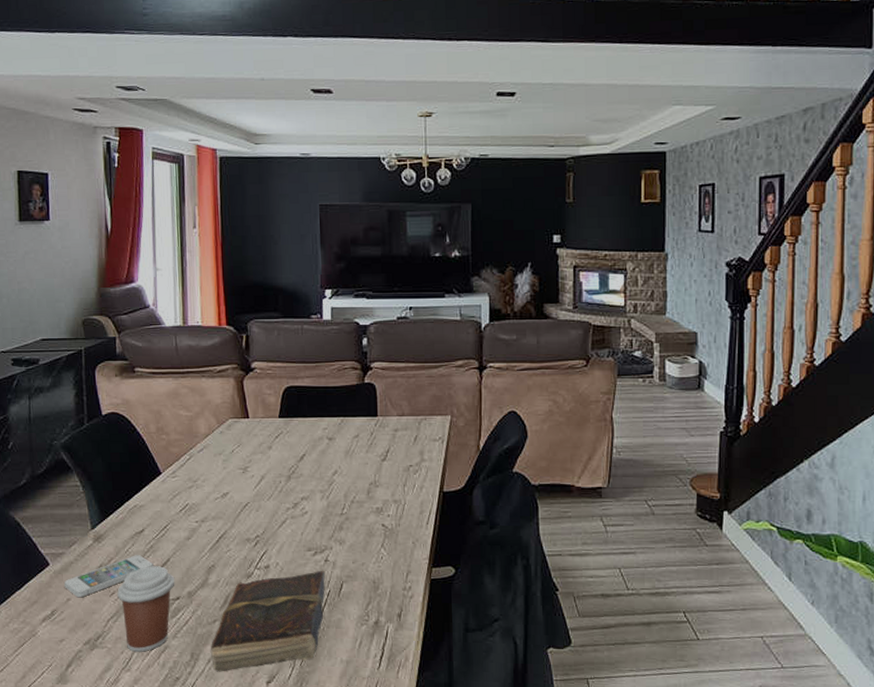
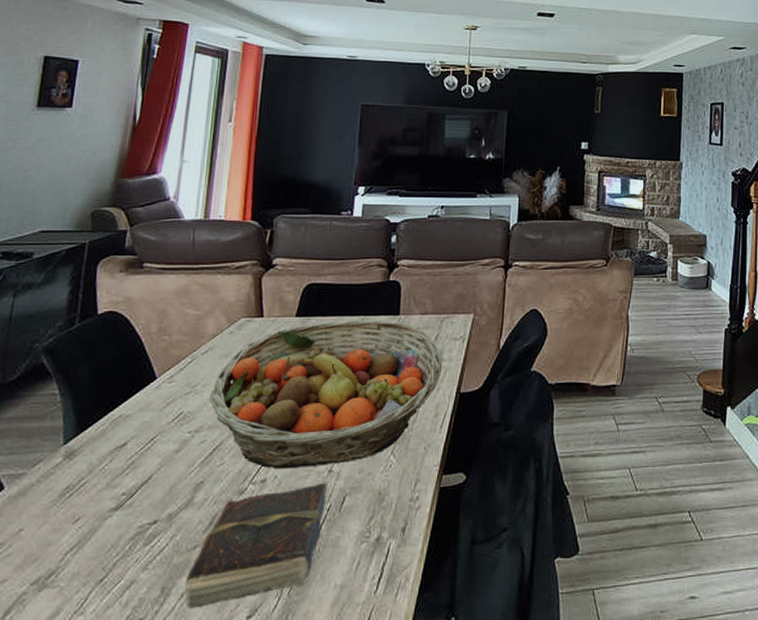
smartphone: present [63,555,154,598] -> none [17,473,132,527]
coffee cup: present [117,566,175,652] -> none [82,485,155,590]
fruit basket: none [210,421,424,557] -> present [210,320,443,469]

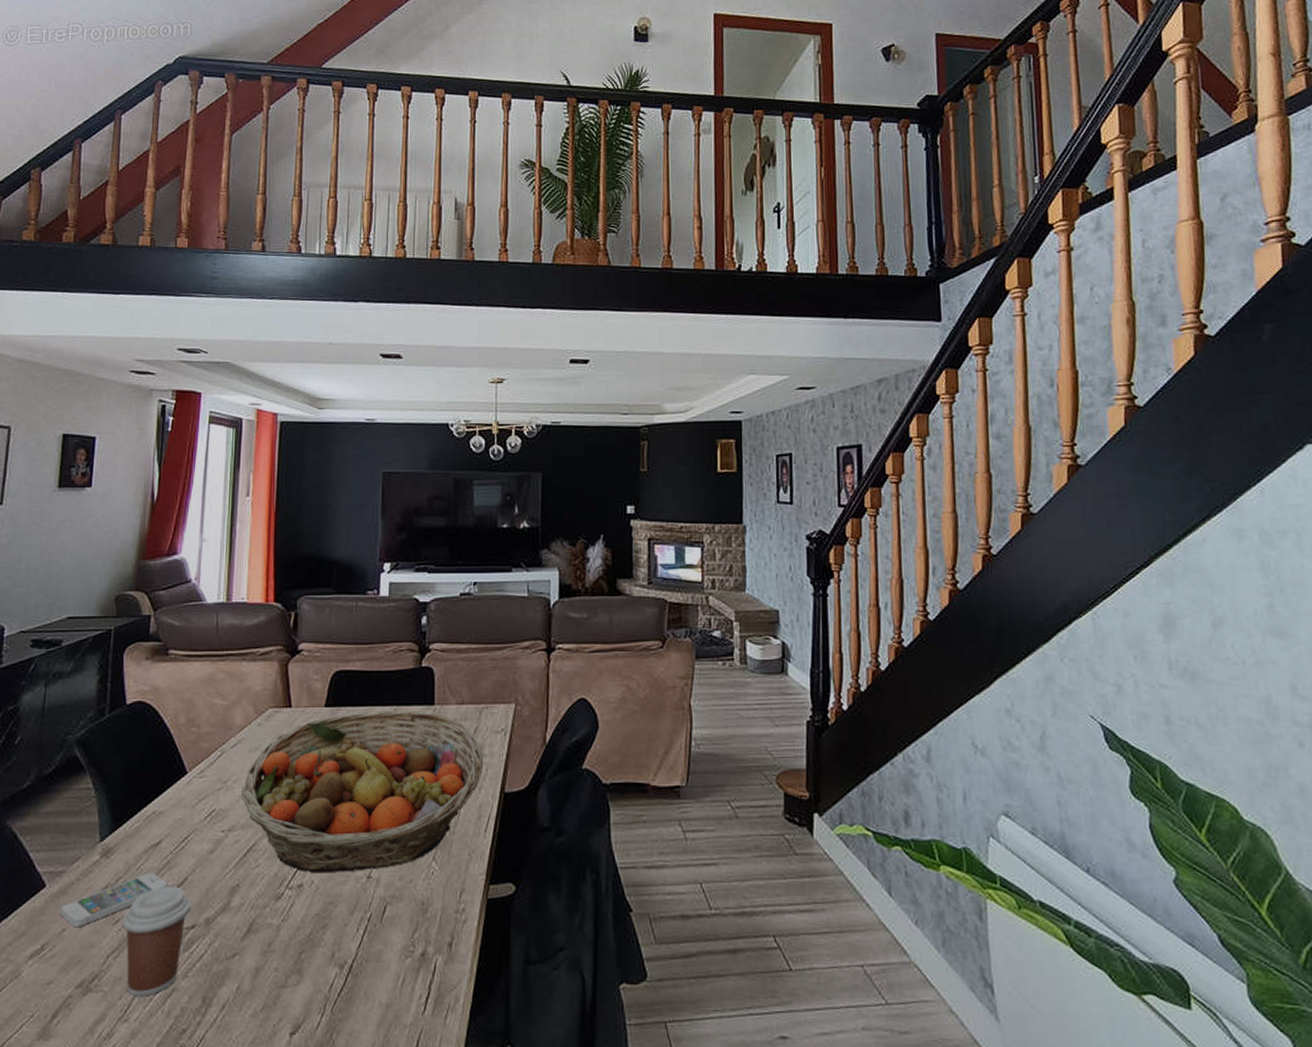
smartphone: none [17,473,132,527] -> present [59,873,168,928]
coffee cup: none [82,485,155,590] -> present [122,886,192,996]
book: present [185,483,327,609] -> none [225,890,366,1021]

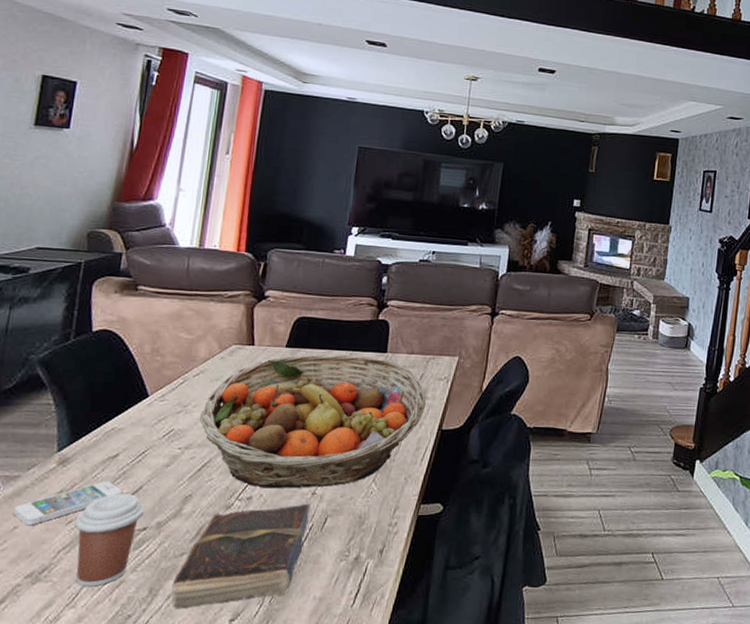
book: none [225,890,366,1021] -> present [171,504,310,609]

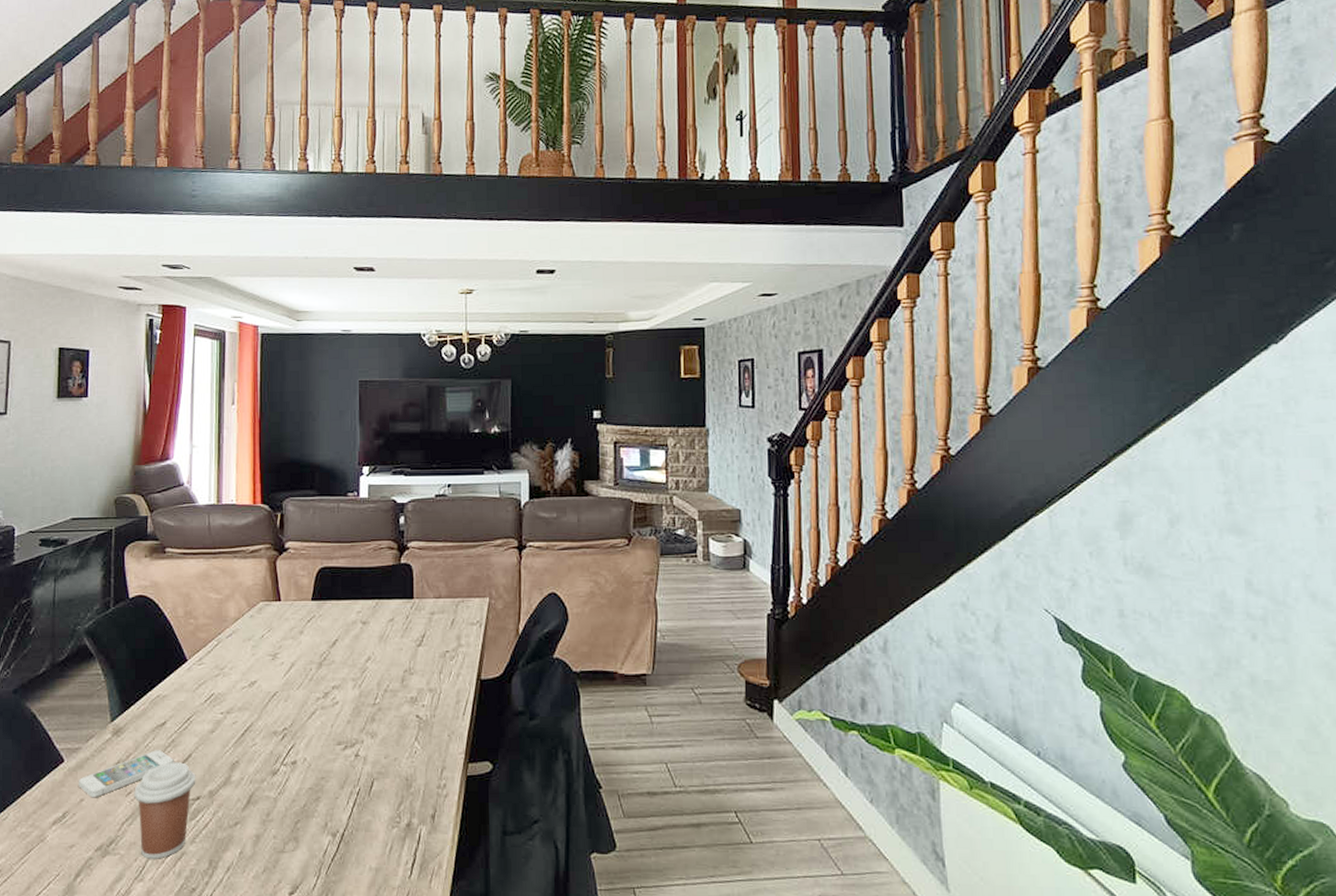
book: present [171,504,310,609] -> none [230,767,355,882]
fruit basket: present [200,354,427,489] -> none [237,604,461,752]

